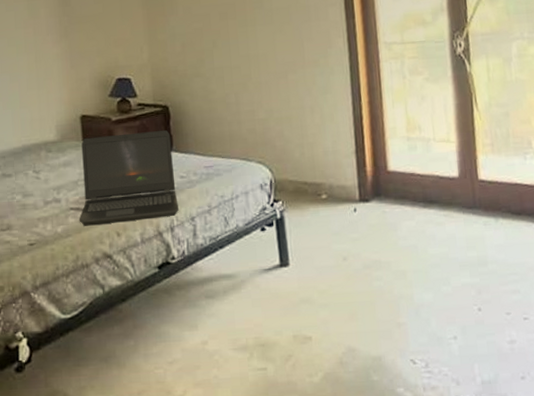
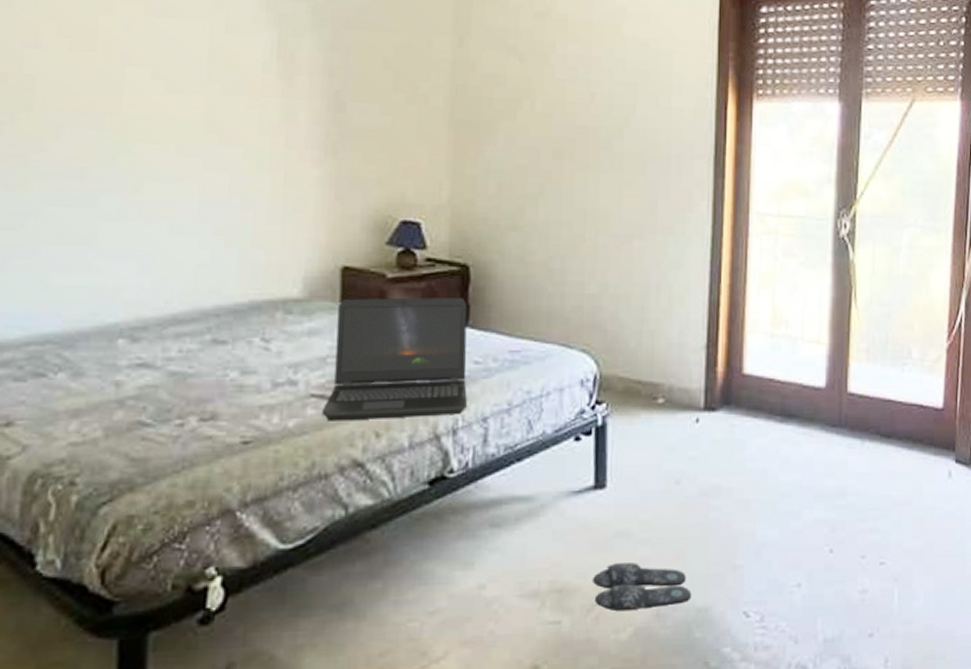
slippers: none [287,322,367,360] -> present [593,562,692,612]

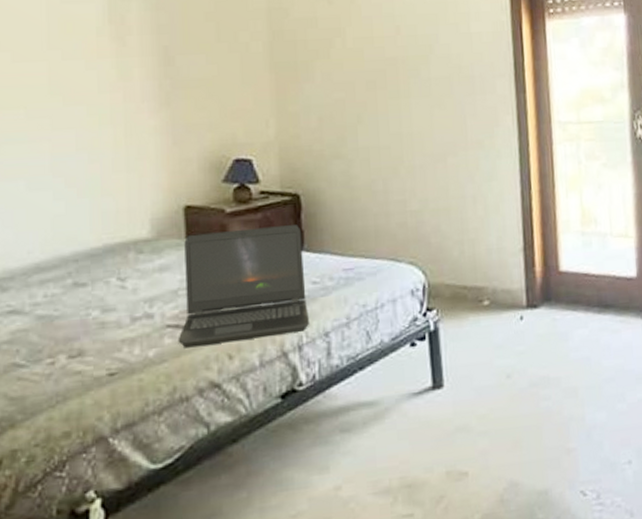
slippers: present [593,562,692,612] -> none [439,454,531,500]

